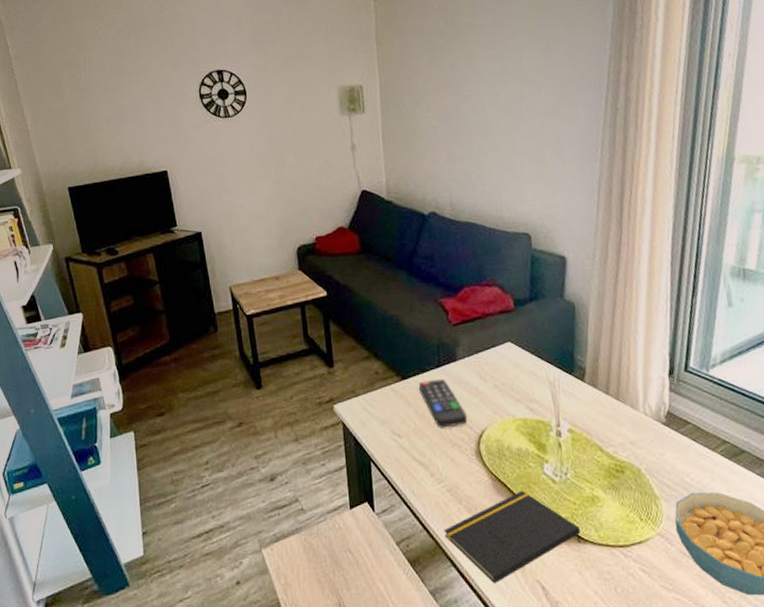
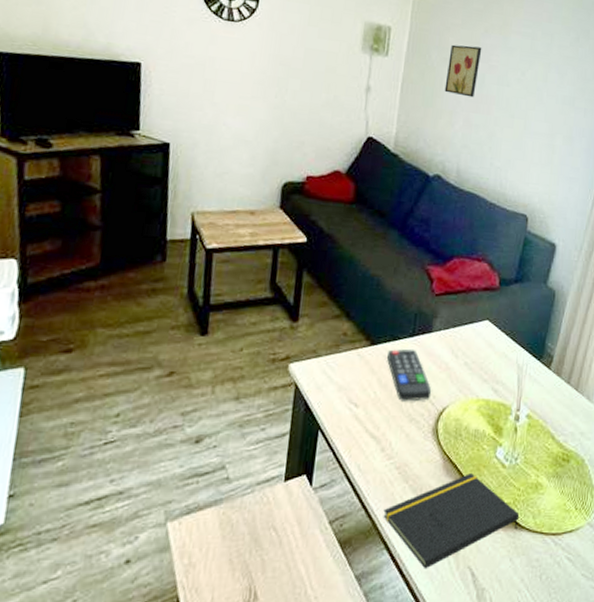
wall art: none [421,81,453,133] -> present [444,44,482,98]

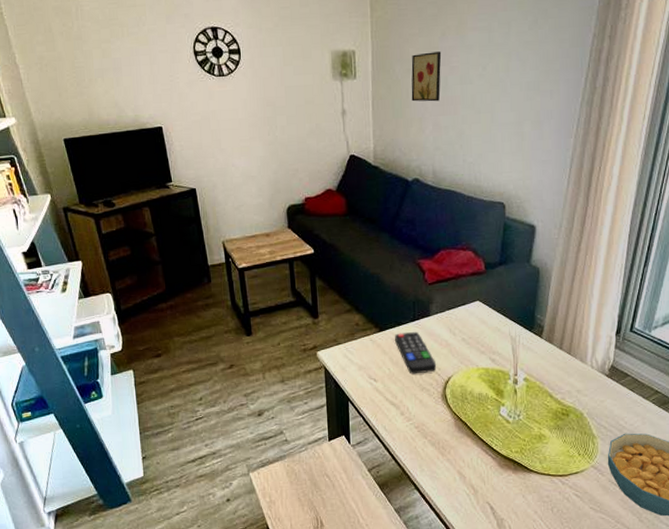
notepad: present [383,474,520,569] -> none [410,429,528,504]

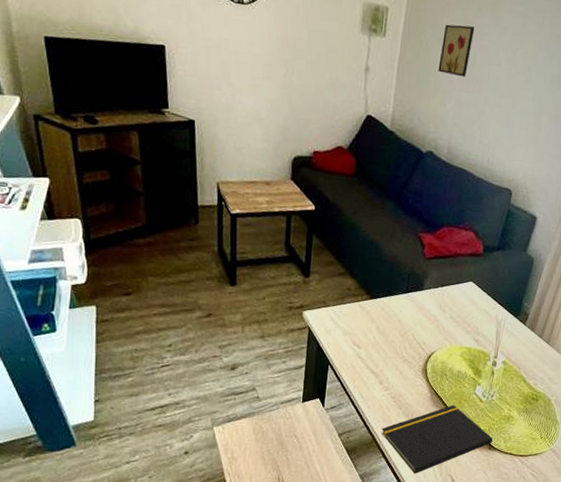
remote control: present [395,332,437,374] -> none [385,303,422,346]
notepad: none [410,429,528,504] -> present [381,405,493,474]

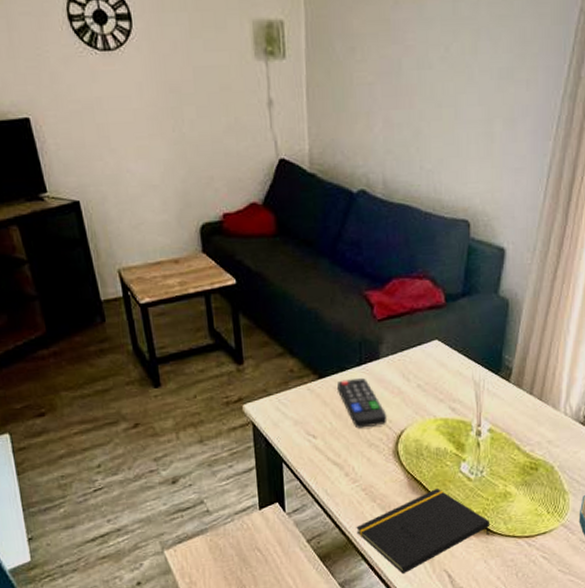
remote control: none [385,303,422,346] -> present [337,378,387,429]
wall art: present [438,24,475,77] -> none [355,25,394,91]

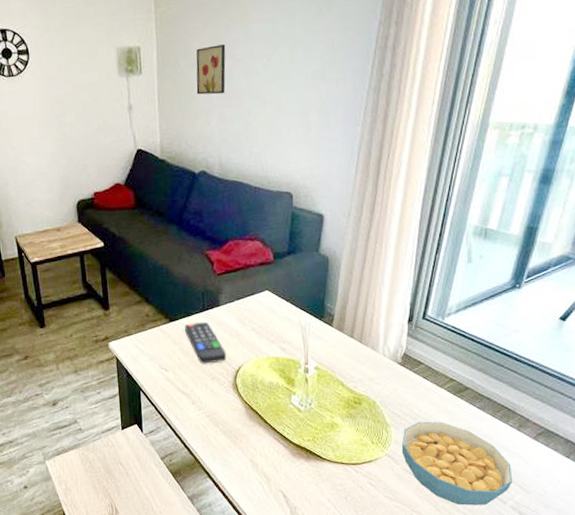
wall art: none [355,25,394,91] -> present [196,44,226,95]
notepad: present [356,489,491,575] -> none [202,418,320,492]

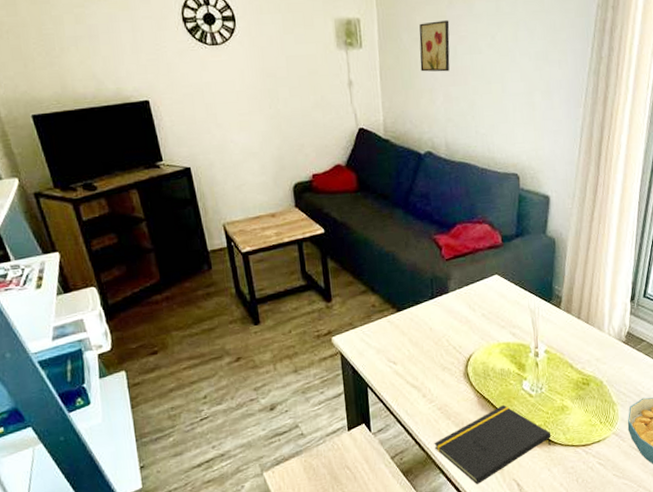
remote control: present [185,322,227,364] -> none [413,310,458,355]
notepad: none [202,418,320,492] -> present [434,405,552,485]

